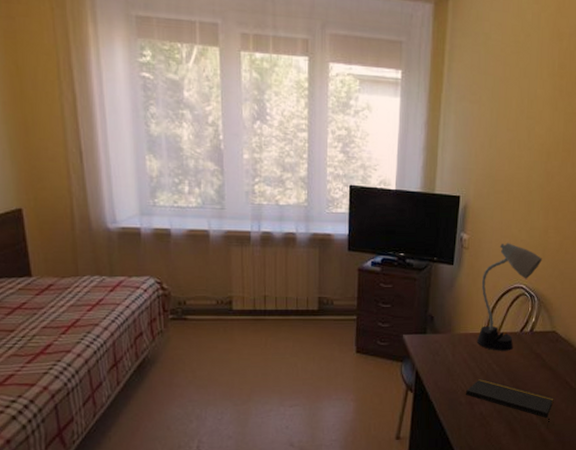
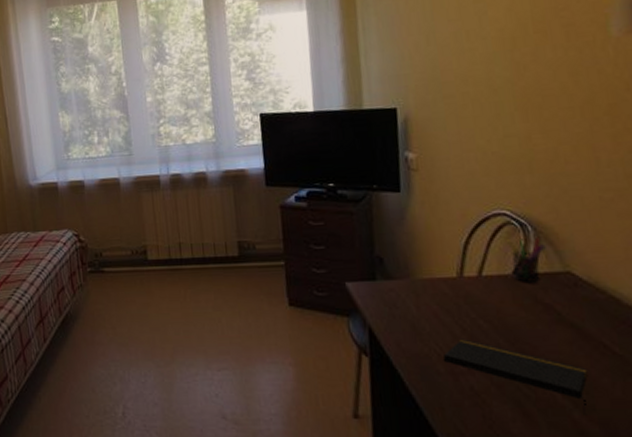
desk lamp: present [476,243,542,351] -> none [442,157,530,301]
pen holder: none [520,305,544,339] -> present [507,236,546,284]

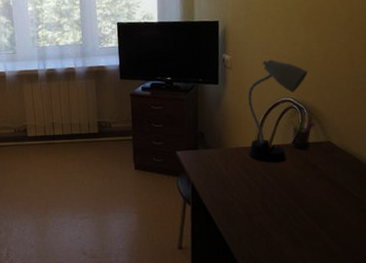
desk lamp: none [442,157,530,301] -> present [247,59,308,163]
notepad: present [442,338,588,415] -> none [242,190,337,240]

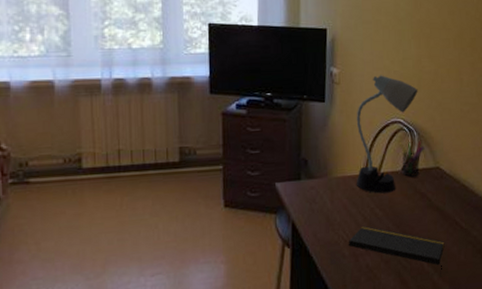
notepad: none [242,190,337,240] -> present [348,225,445,277]

